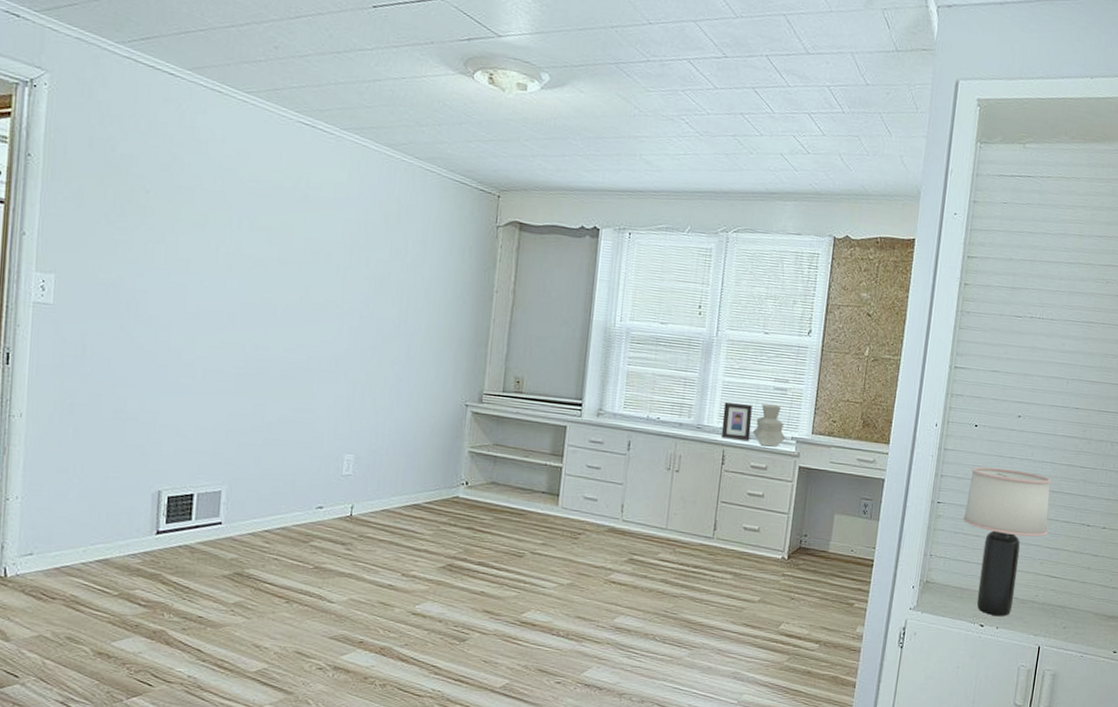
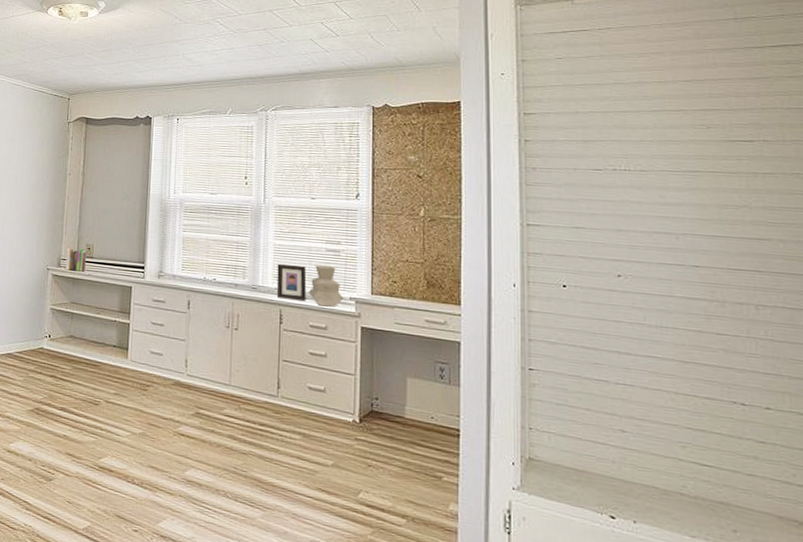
books: none [488,380,515,409] -> present [65,247,86,272]
table lamp: present [963,466,1052,617] -> none [565,331,686,510]

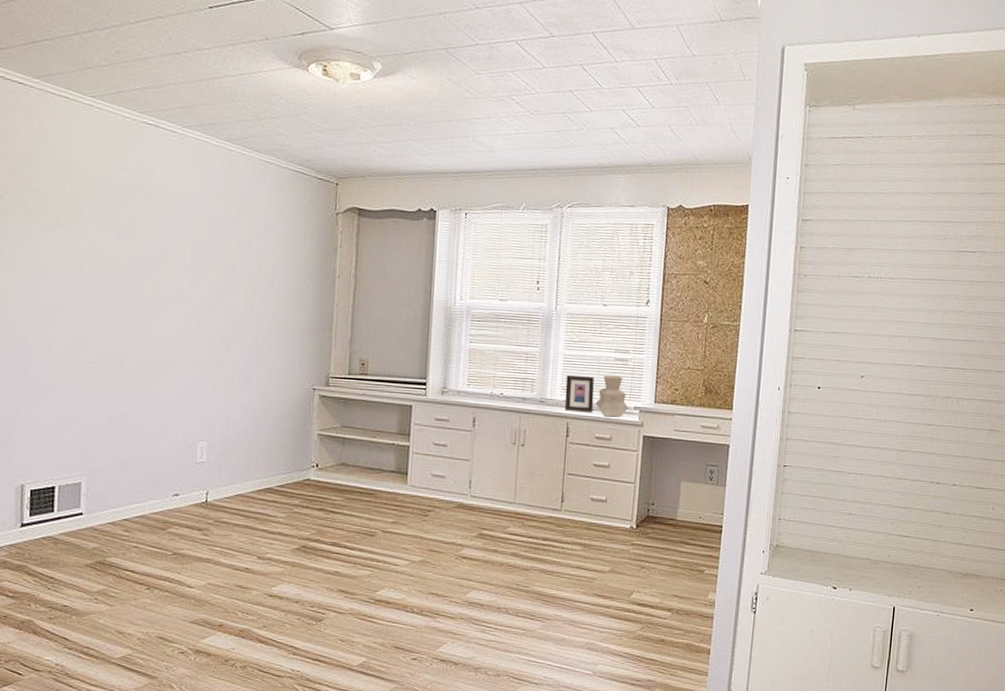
books: present [65,247,86,272] -> none [334,363,360,391]

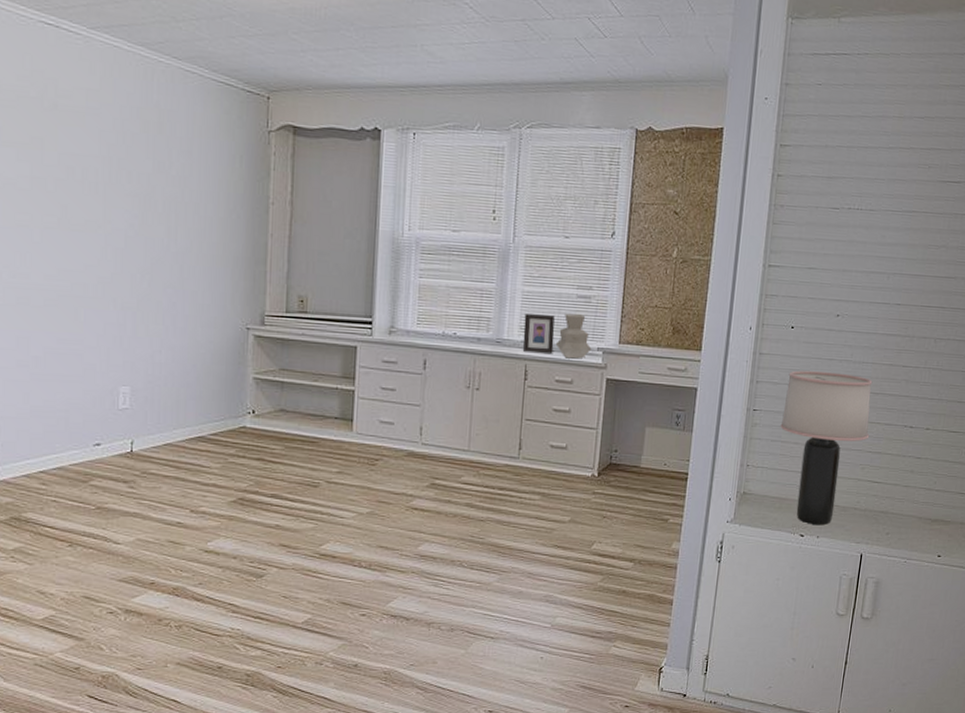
table lamp: none [810,428,899,579] -> present [780,370,873,526]

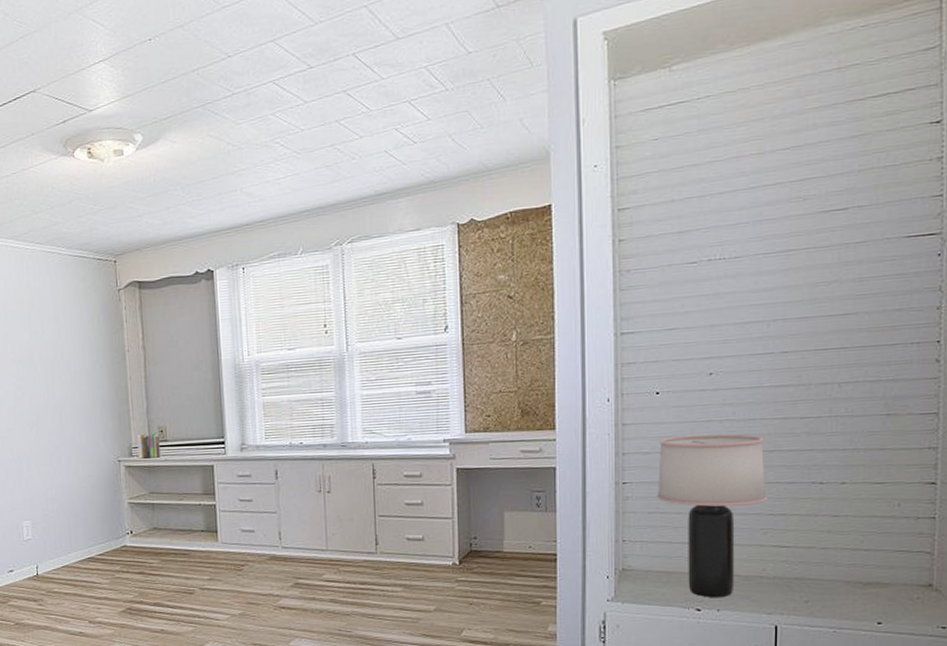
books: none [271,300,298,331] -> present [136,431,160,459]
picture frame: present [522,314,555,355] -> none [366,414,399,453]
vase: present [555,313,592,359] -> none [400,409,438,453]

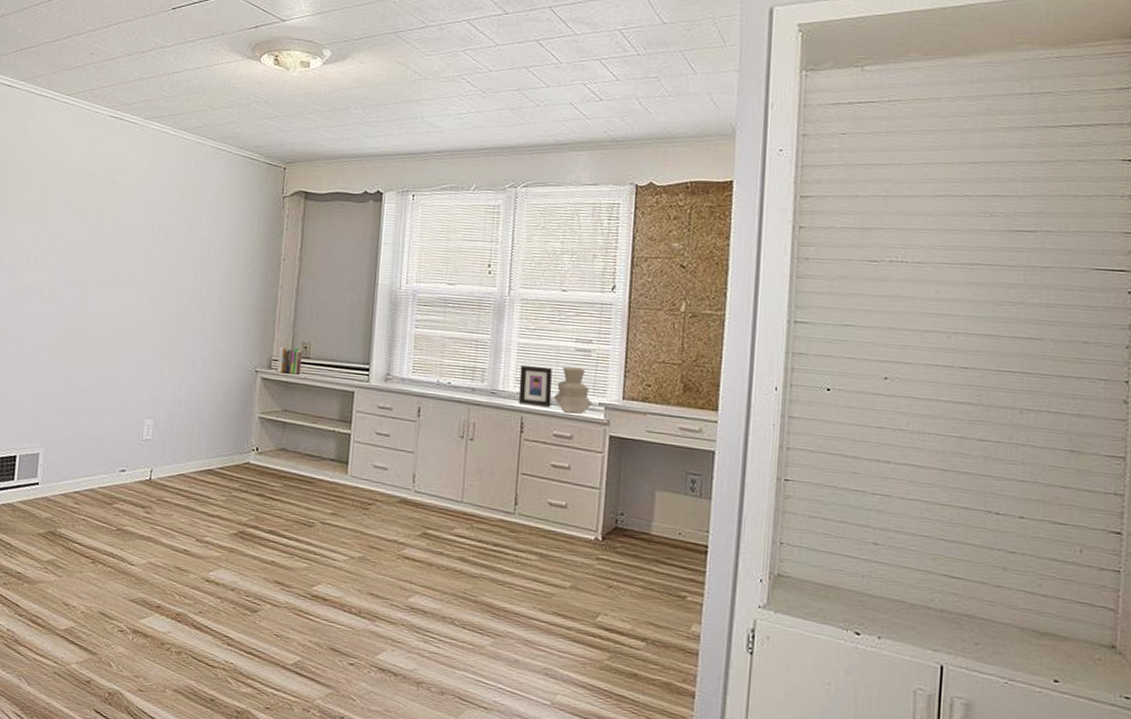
picture frame: none [366,414,399,453] -> present [518,365,552,408]
vase: none [400,409,438,453] -> present [553,366,593,414]
table lamp: present [657,434,769,598] -> none [820,438,940,625]

